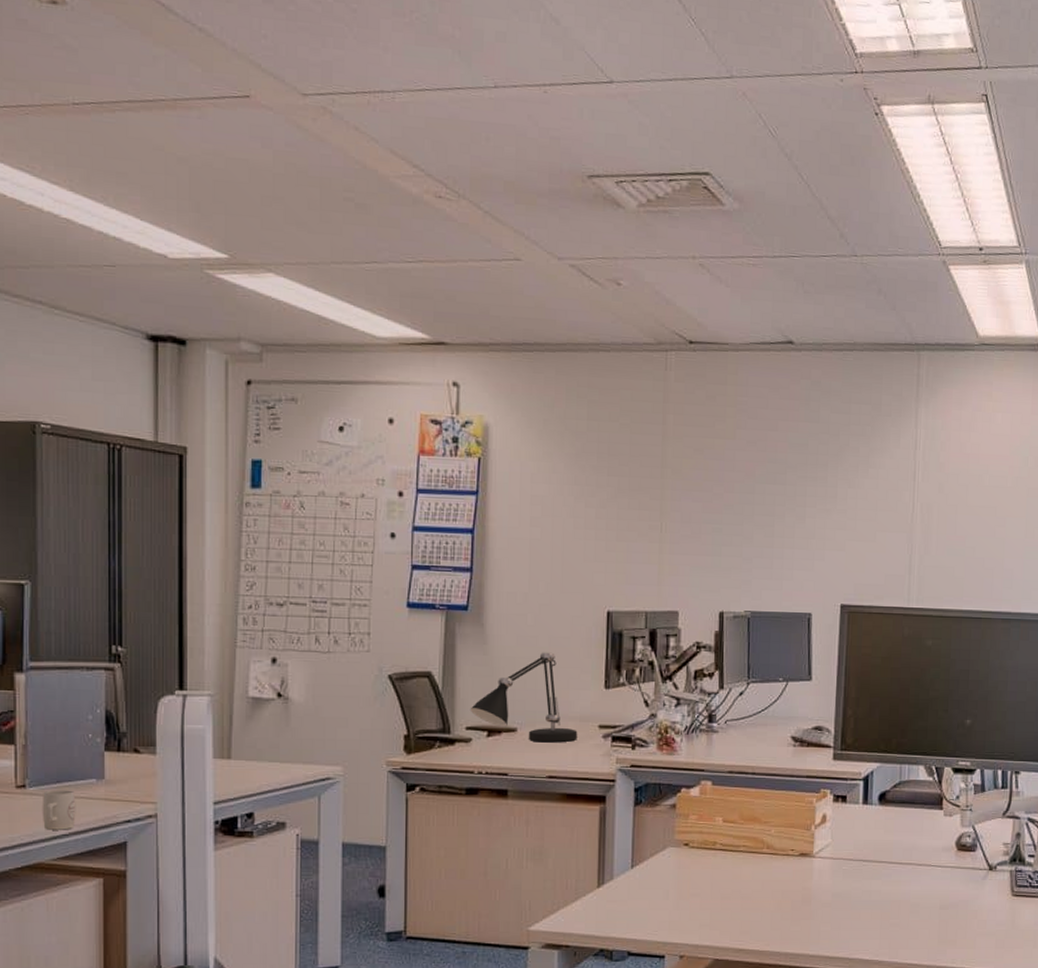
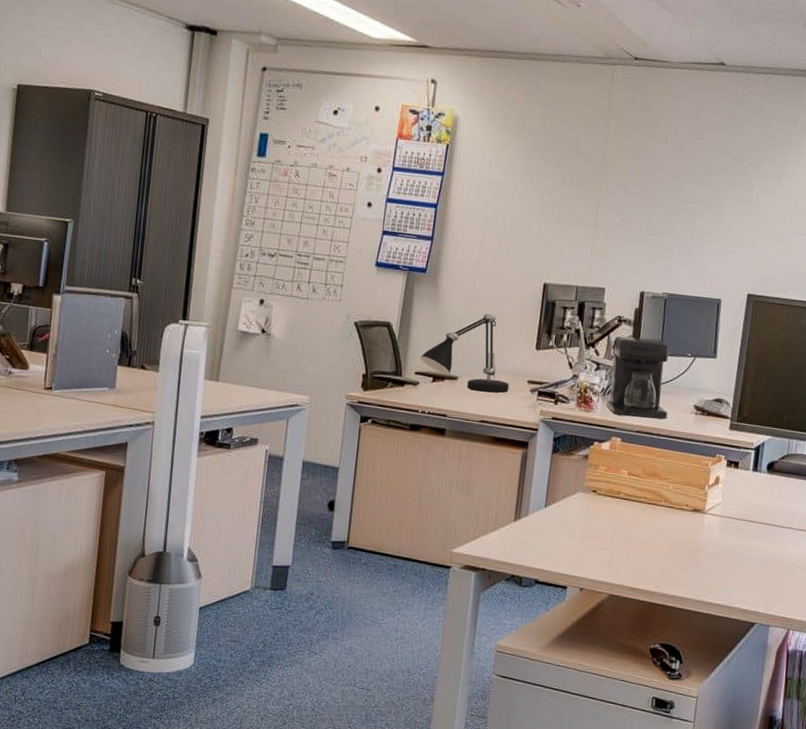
mug: present [42,790,76,830] -> none [62,393,91,428]
coffee maker: none [692,664,762,756] -> present [606,336,670,420]

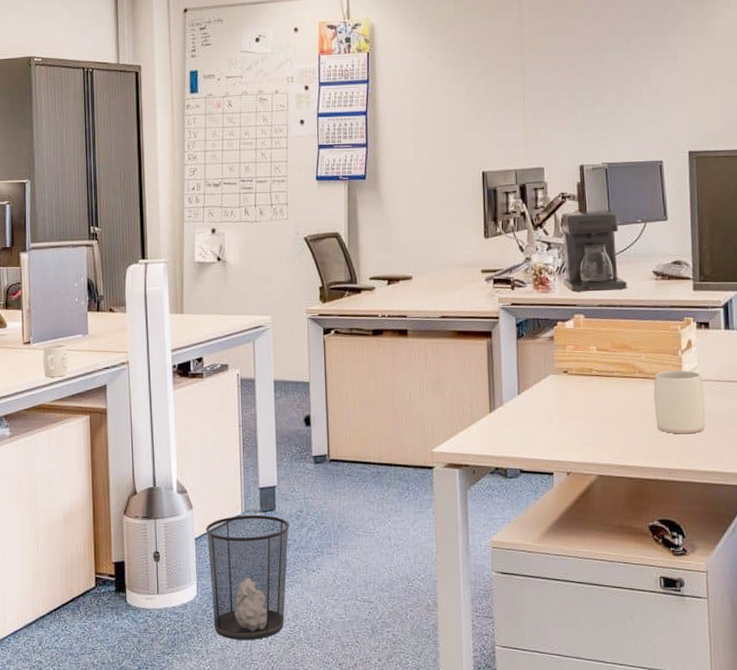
mug: none [62,393,91,428] -> present [42,344,68,377]
waste bin: none [206,590,298,714] -> present [206,514,289,640]
desk lamp: present [420,313,509,393] -> none [372,210,464,288]
mug: none [673,503,724,566] -> present [653,370,705,434]

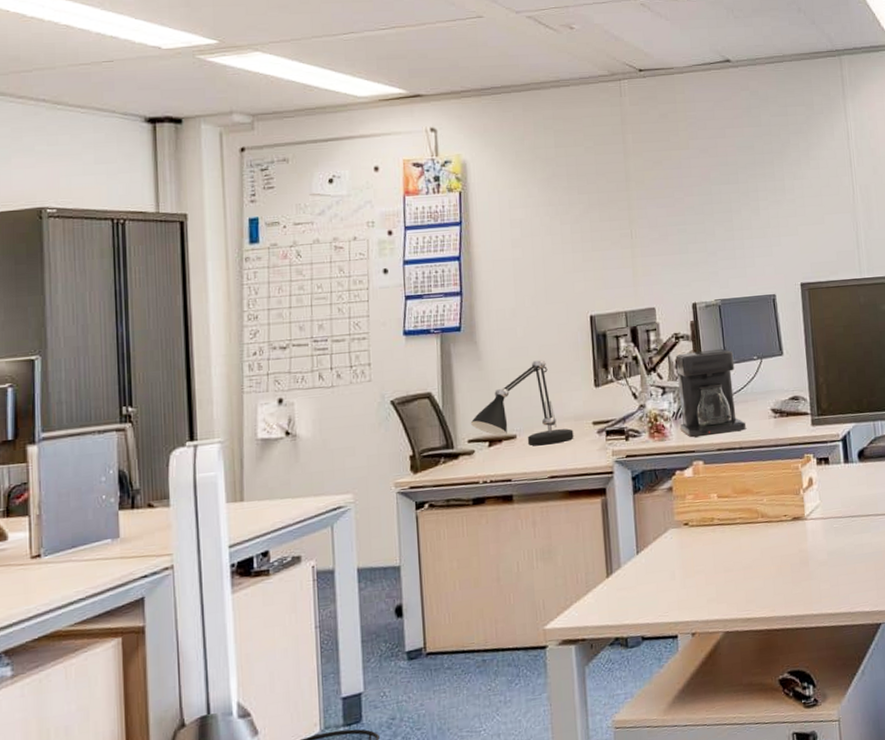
mug: present [42,344,68,377] -> none [57,553,92,597]
desk lamp: none [372,210,464,288] -> present [470,360,574,446]
mug: present [653,370,705,434] -> none [777,509,830,578]

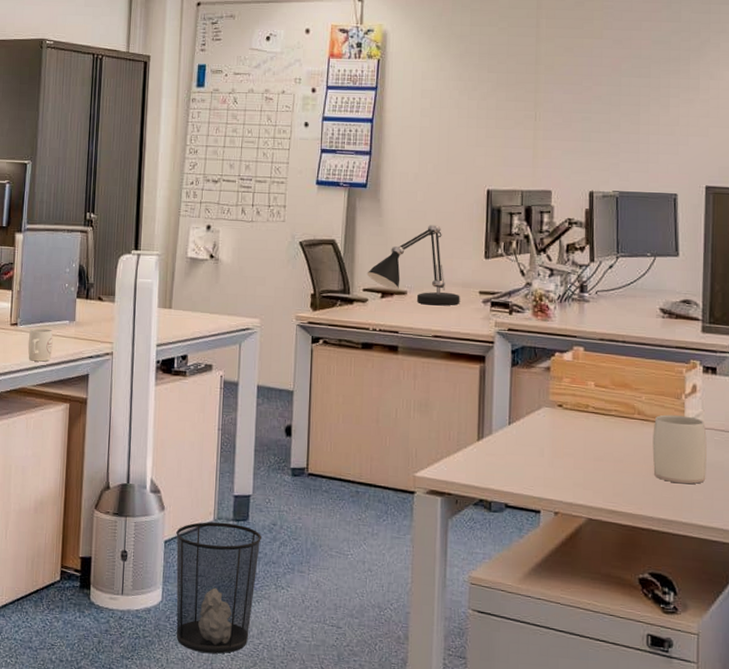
mug: none [57,553,92,597] -> present [27,328,53,362]
coffee maker: present [675,348,746,438] -> none [565,239,631,325]
mug: none [777,509,830,578] -> present [652,414,707,484]

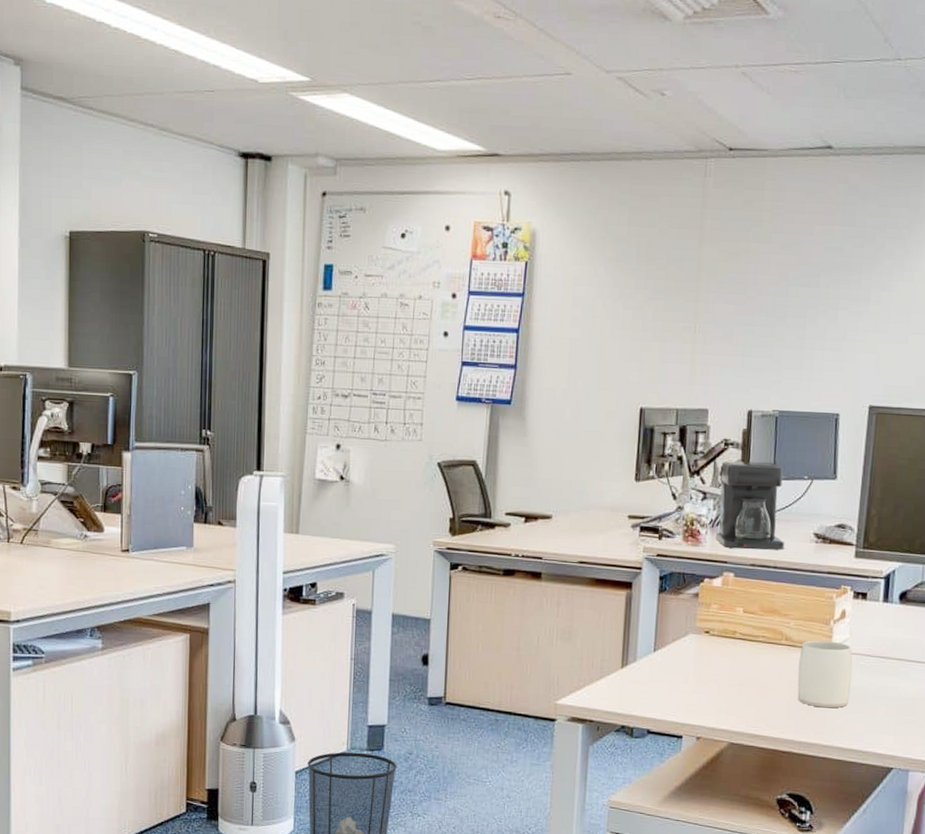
mug: present [27,328,53,362] -> none [141,554,169,590]
desk lamp: present [367,225,460,306] -> none [509,445,608,531]
coffee maker: none [565,239,631,325] -> present [716,461,784,550]

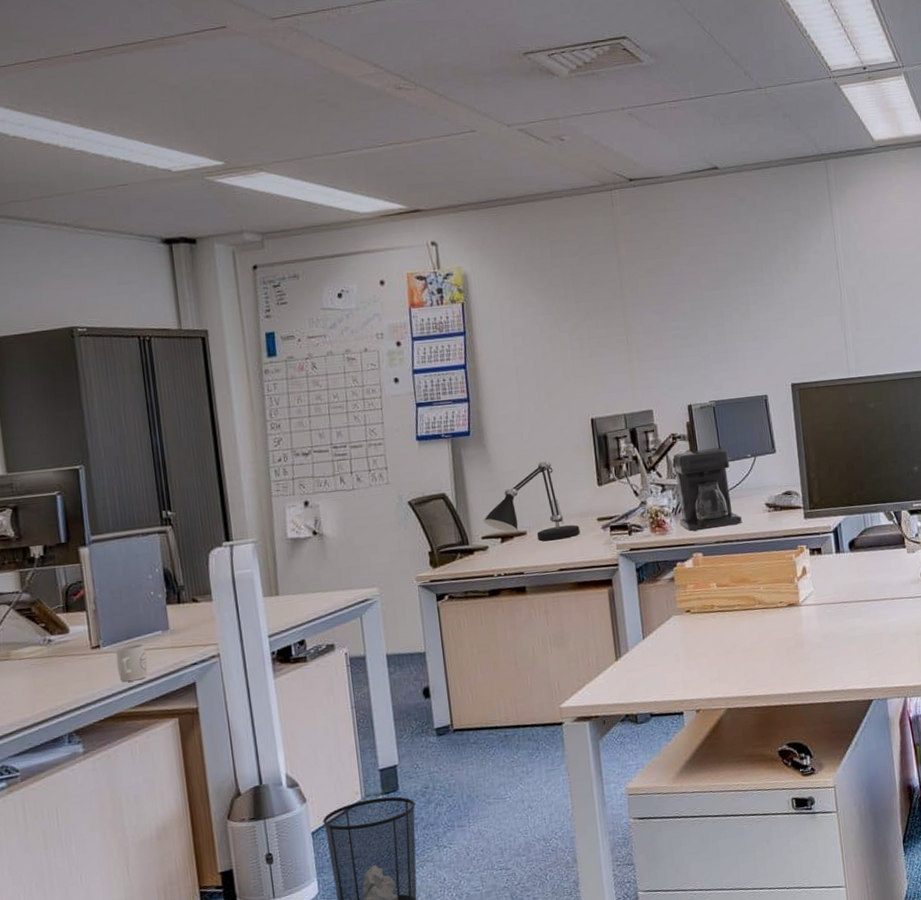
mug: none [141,554,169,590] -> present [115,643,148,682]
desk lamp: none [509,445,608,531] -> present [483,461,580,541]
mug: present [797,640,853,708] -> none [773,596,824,659]

